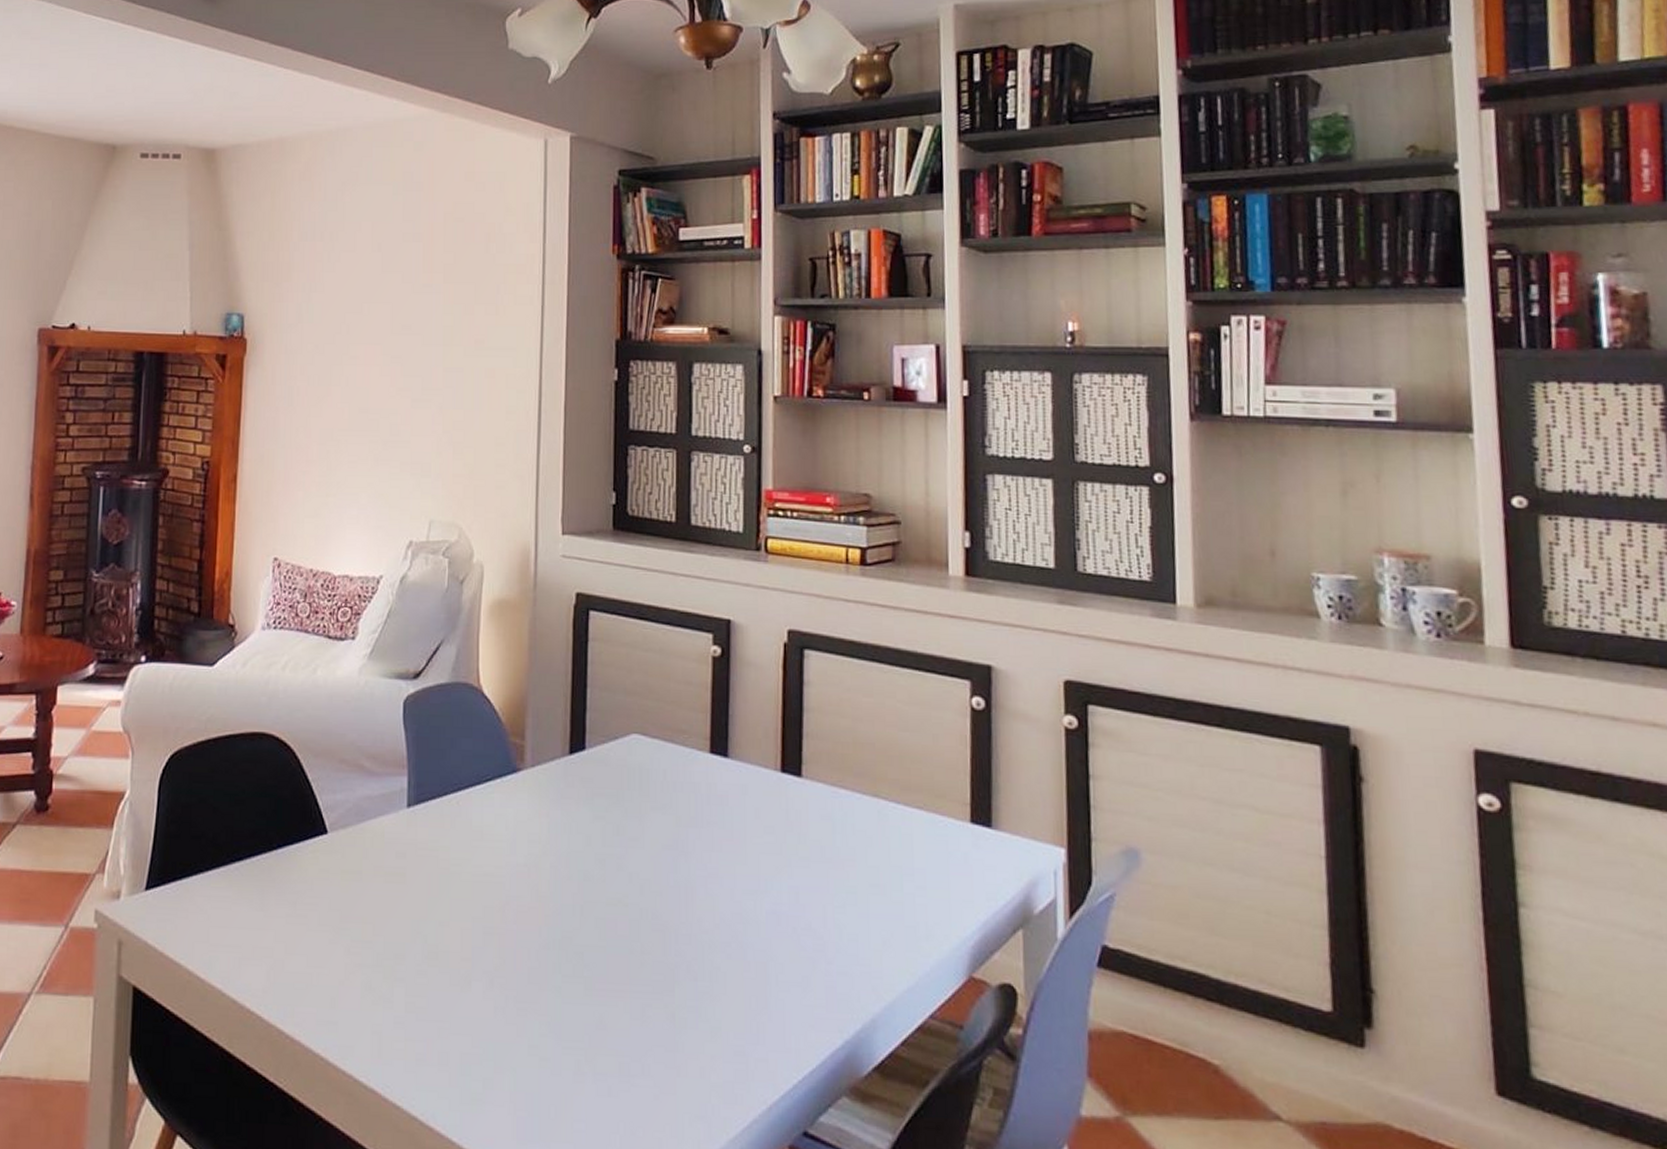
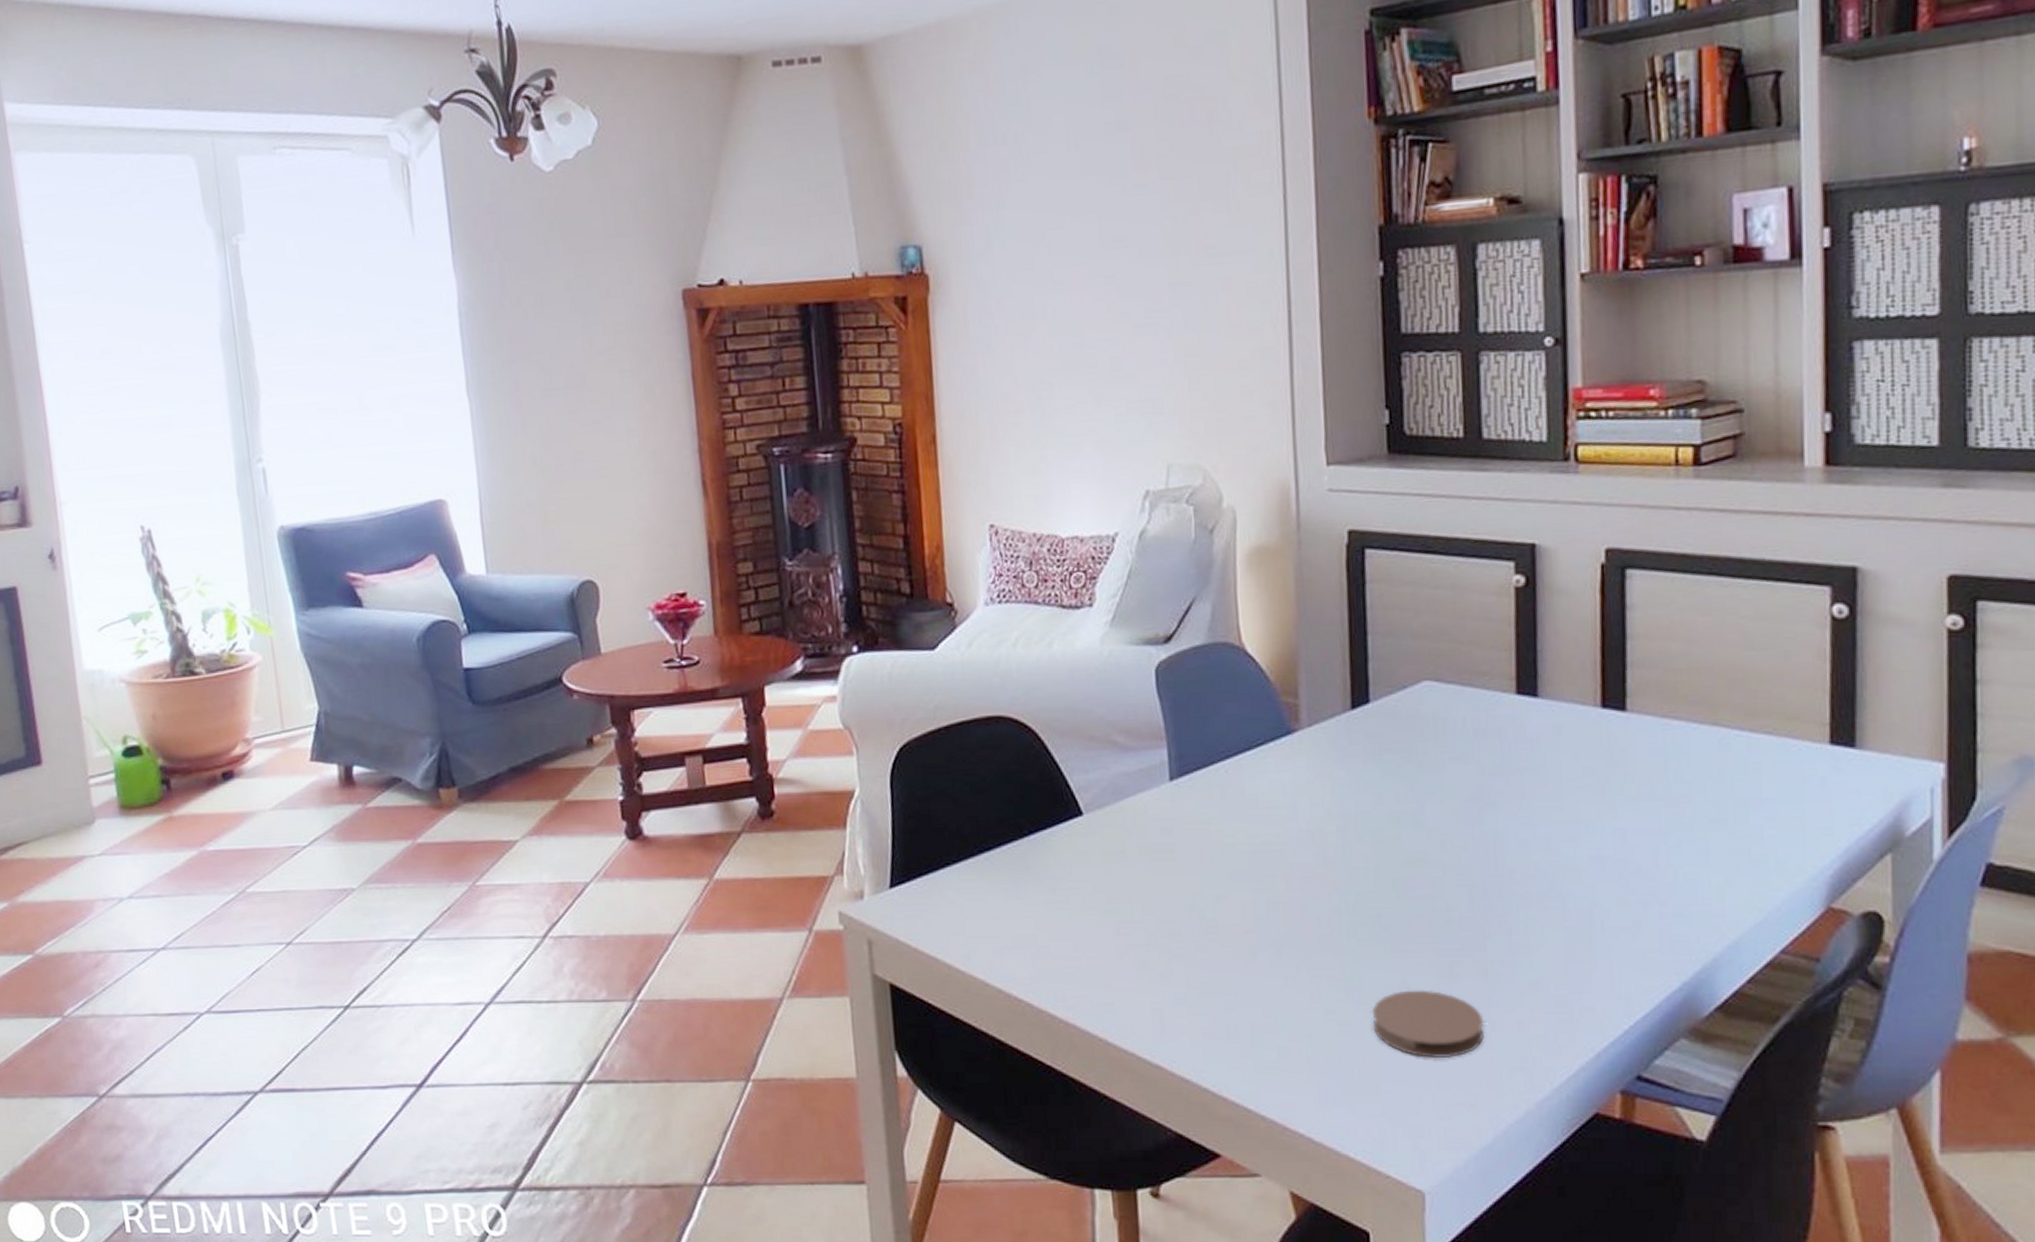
coaster: none [570,1029,669,1102] -> present [1372,989,1484,1059]

